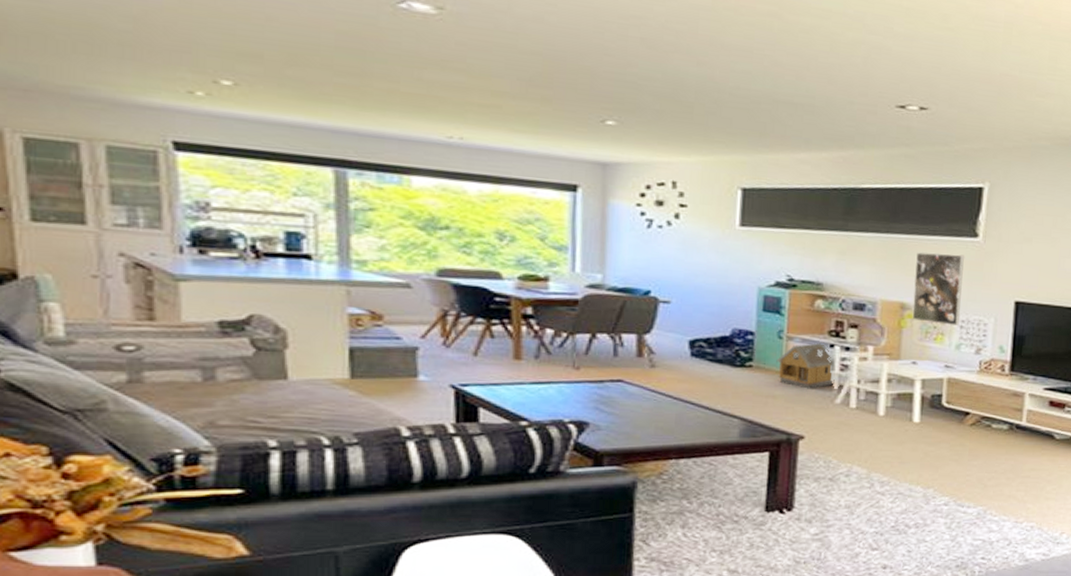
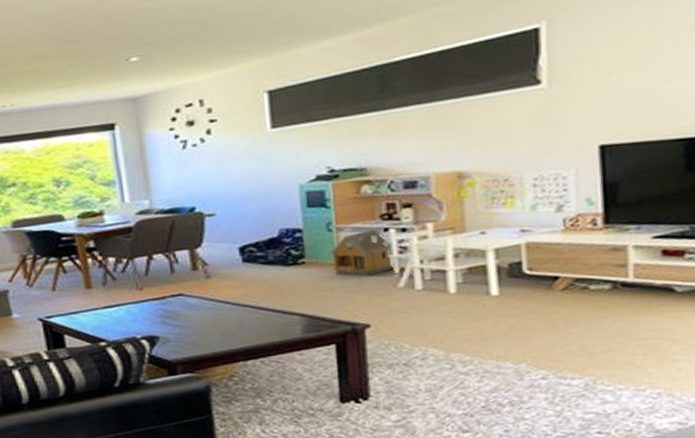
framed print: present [912,252,964,325] -> none [468,107,531,188]

